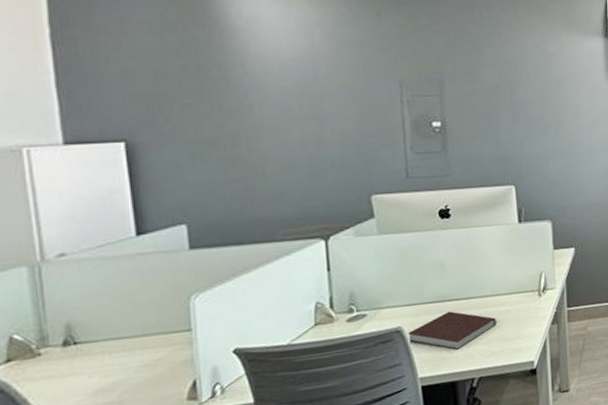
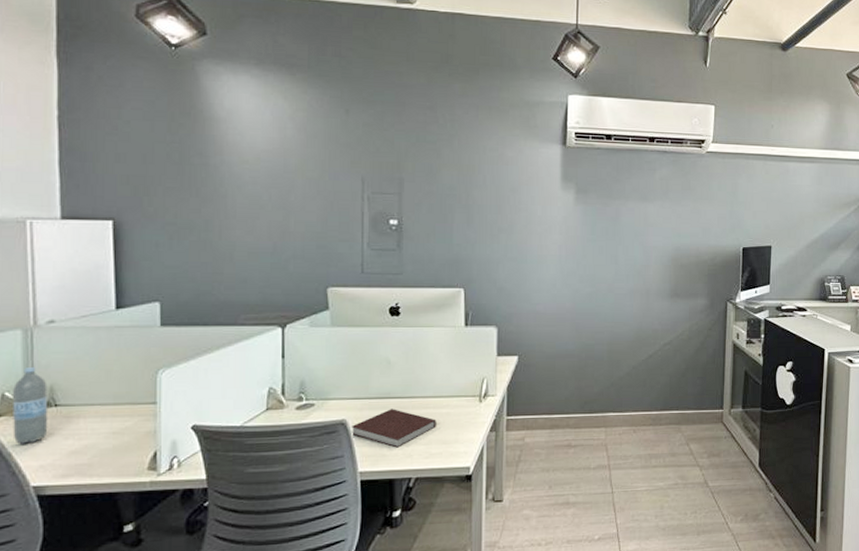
water bottle: none [21,304,68,389] -> present [12,366,48,444]

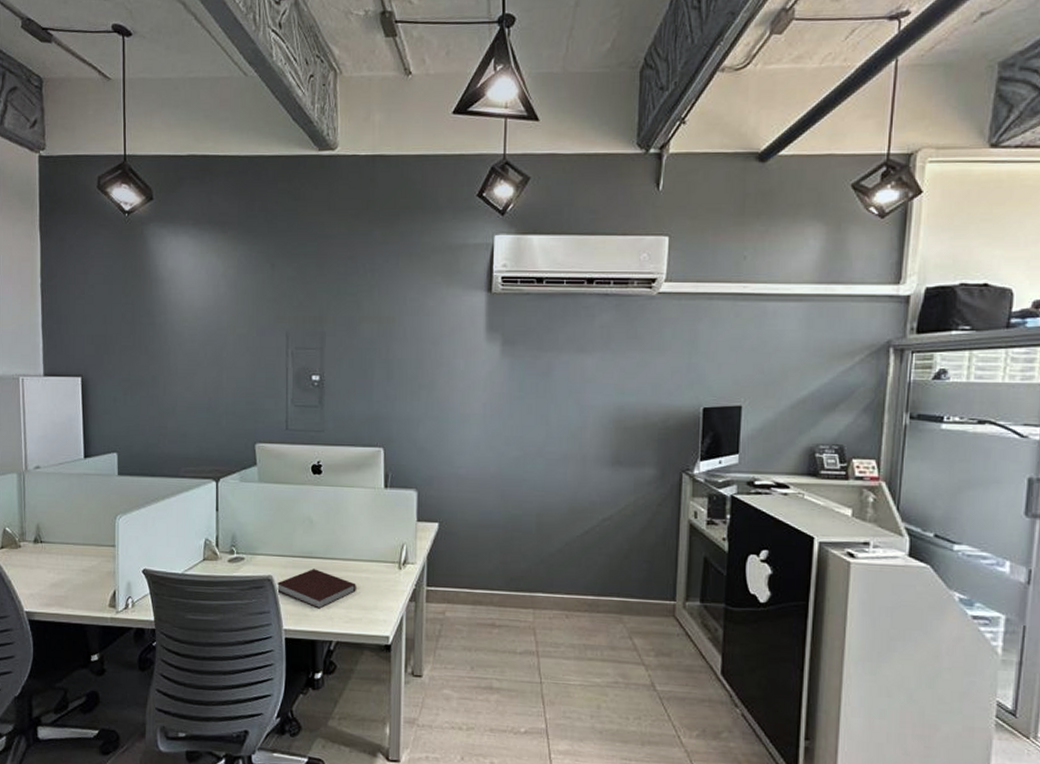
water bottle: present [12,366,48,444] -> none [10,506,36,574]

